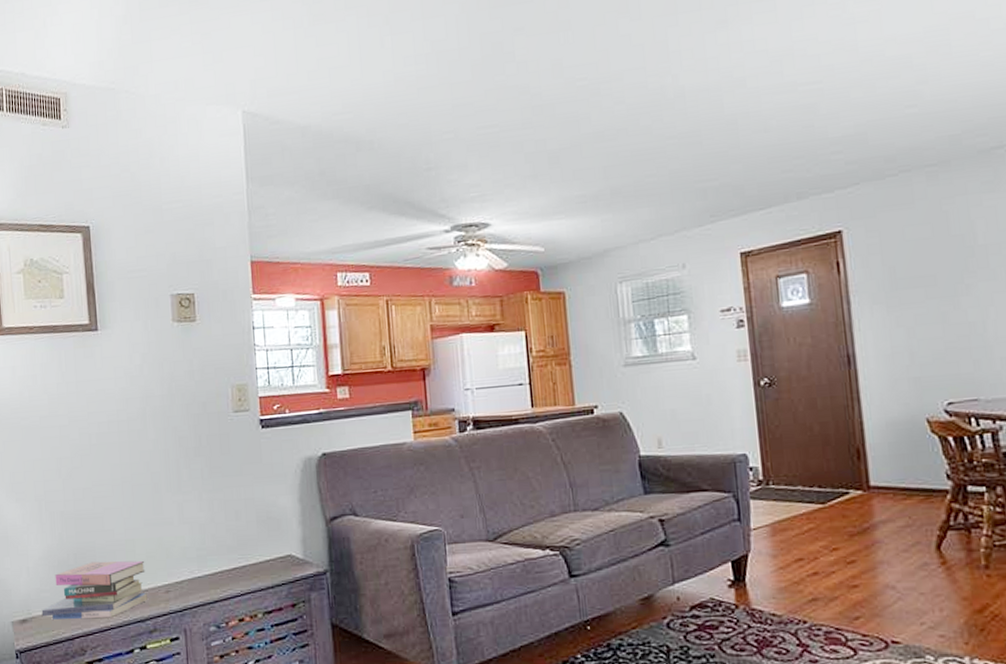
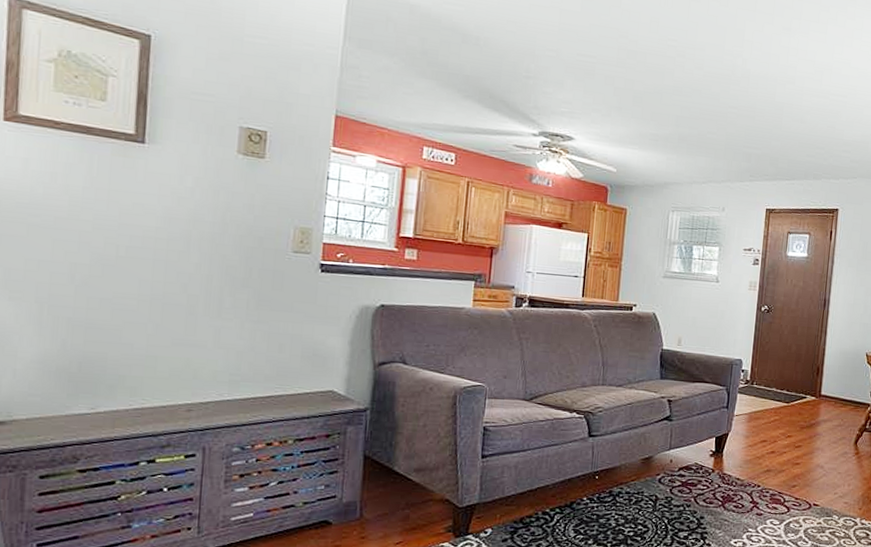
books: present [41,560,147,620] -> none [26,372,167,430]

